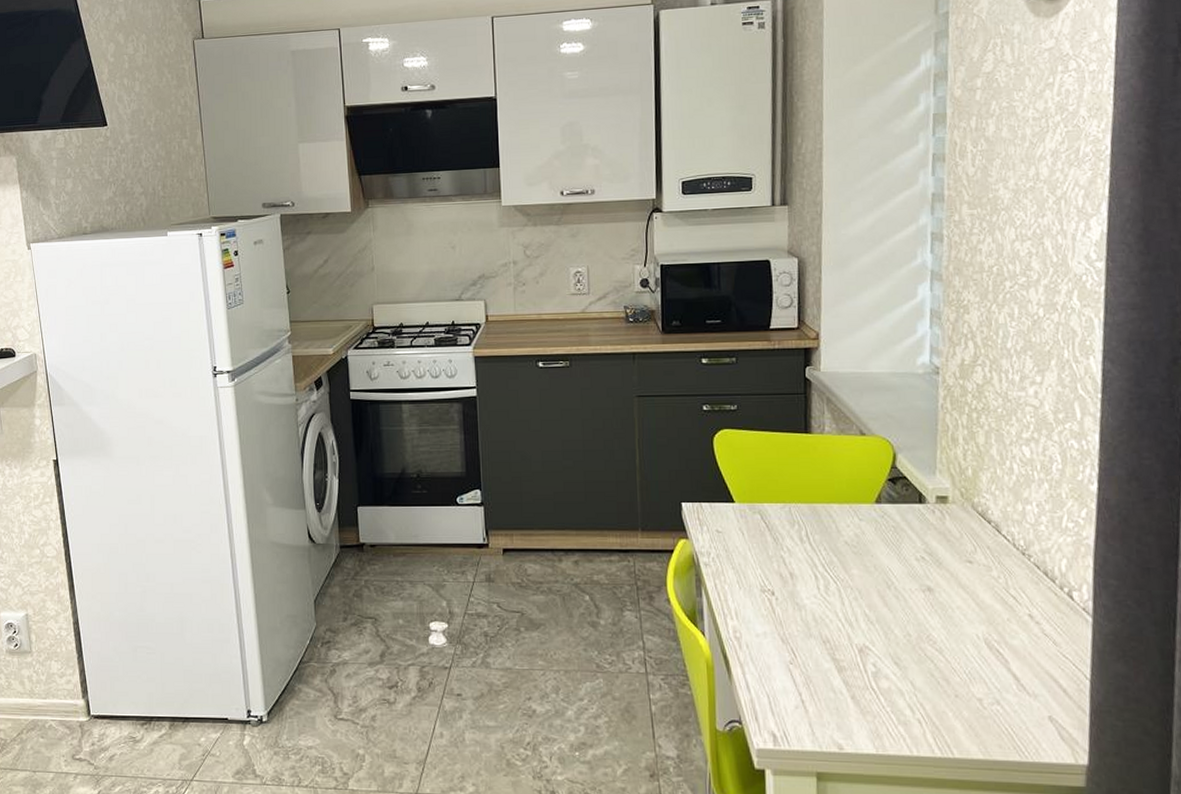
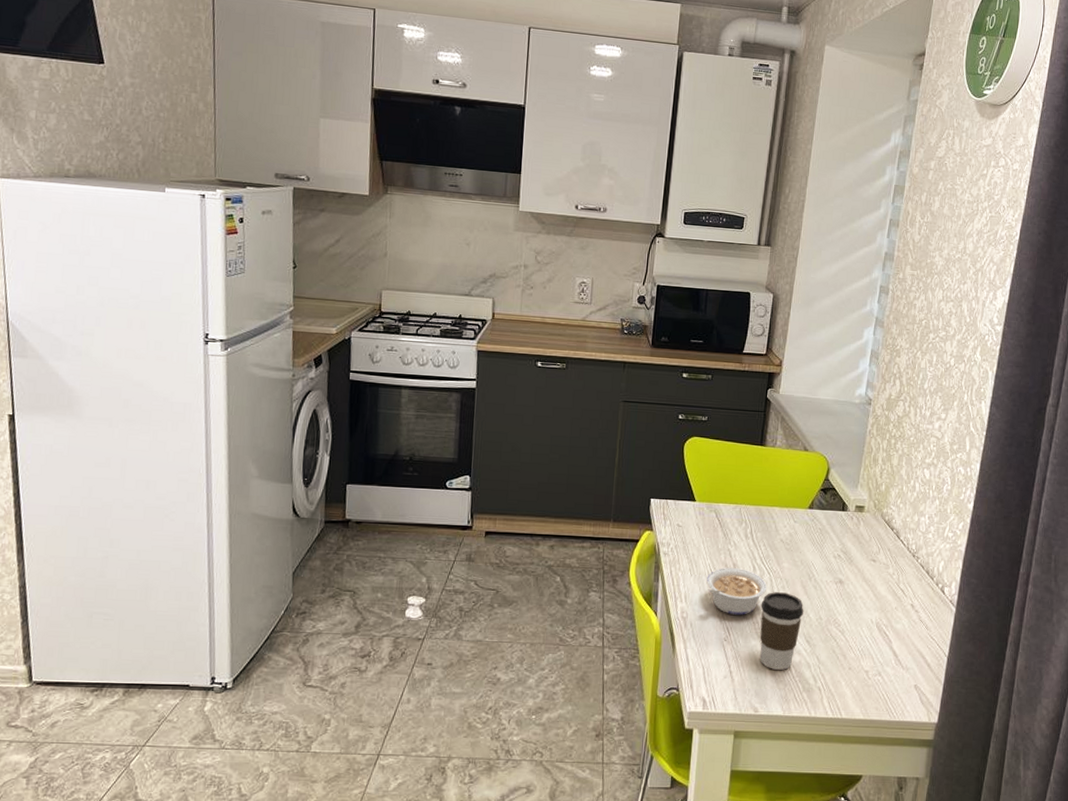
legume: none [759,578,836,633] -> present [706,568,768,615]
coffee cup: none [830,605,887,698] -> present [759,592,804,670]

